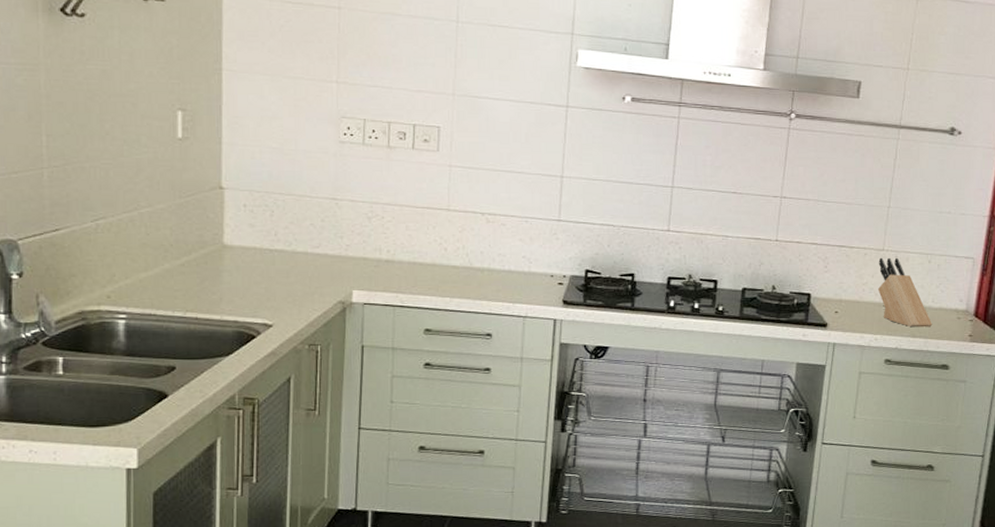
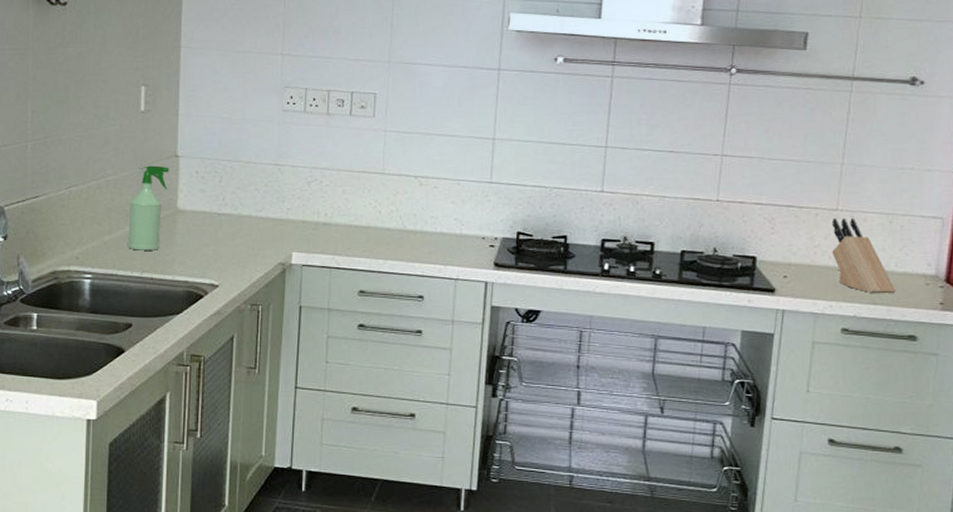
spray bottle: none [167,197,213,289] -> present [128,165,169,251]

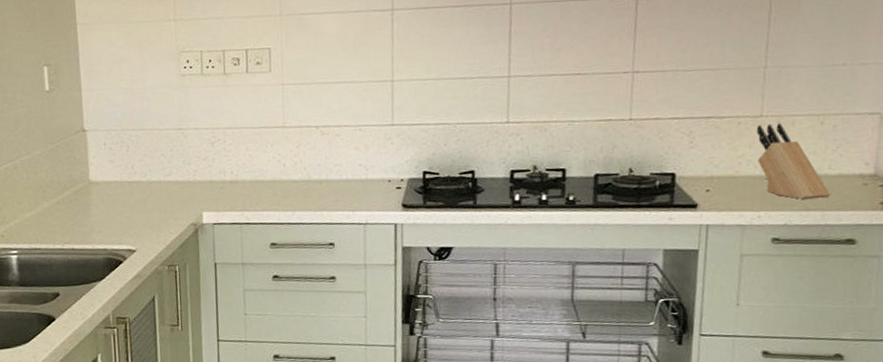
spray bottle: present [128,165,169,251] -> none [45,141,79,224]

